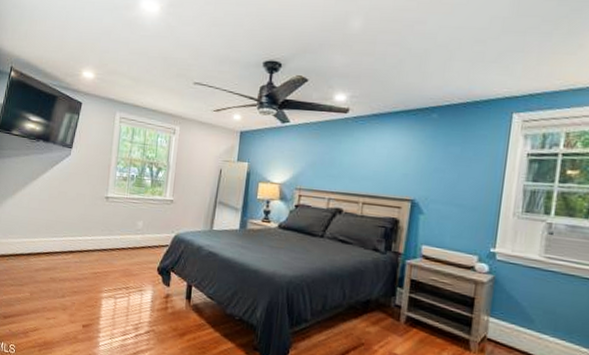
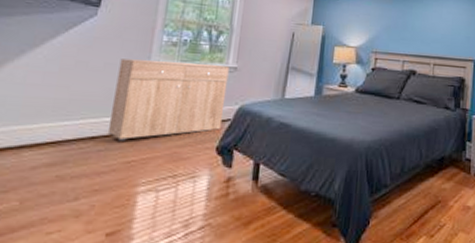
dresser: none [81,190,167,256] -> present [107,59,230,141]

